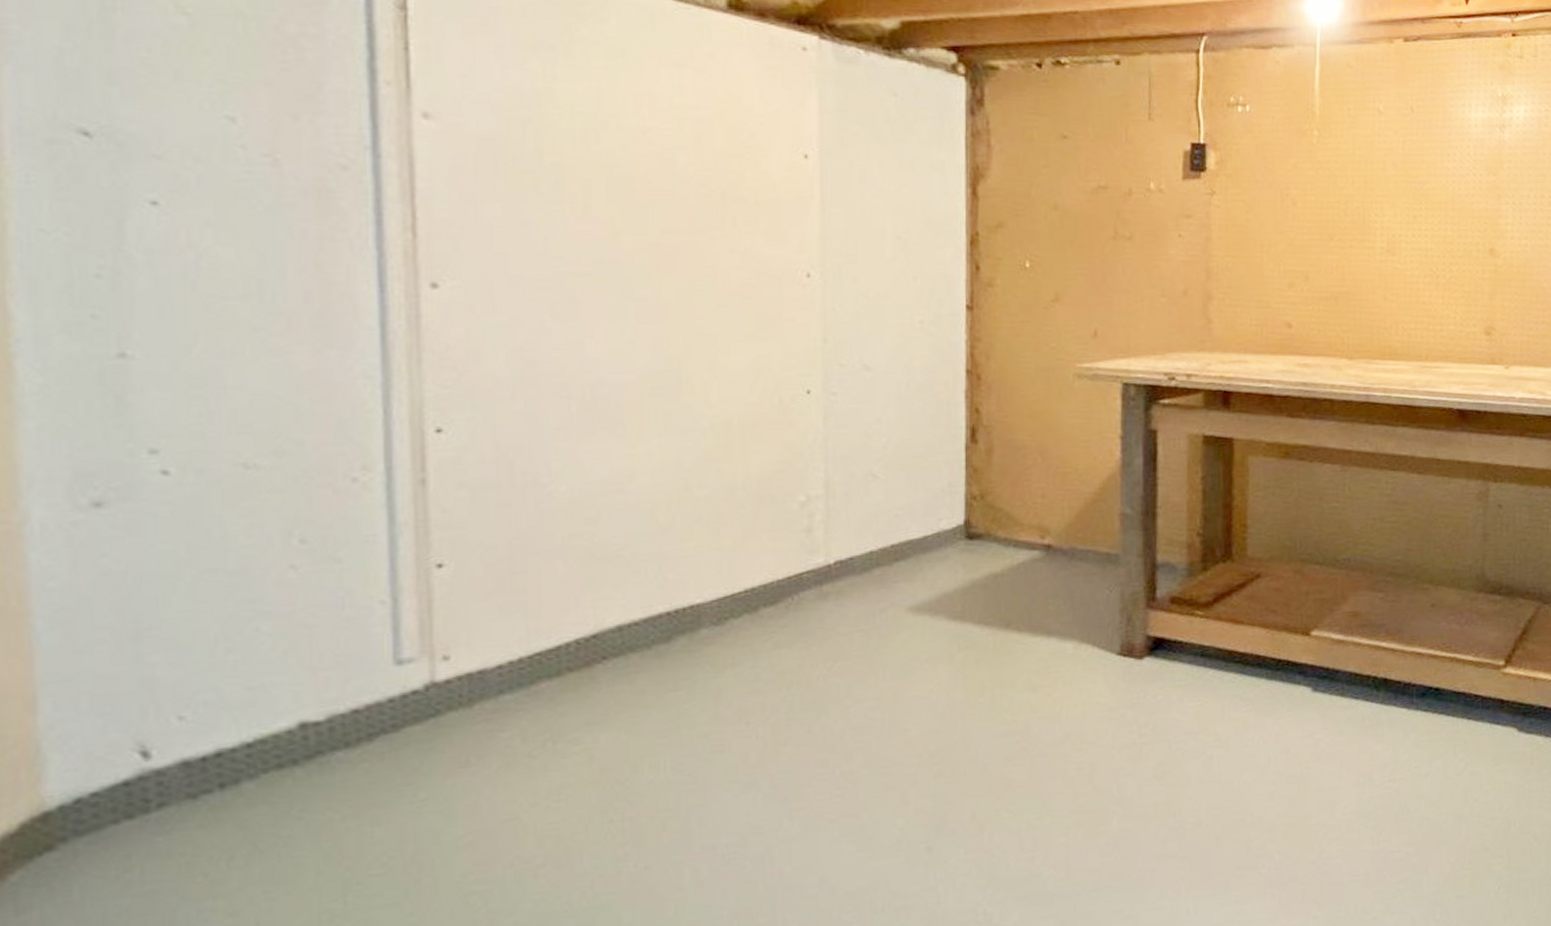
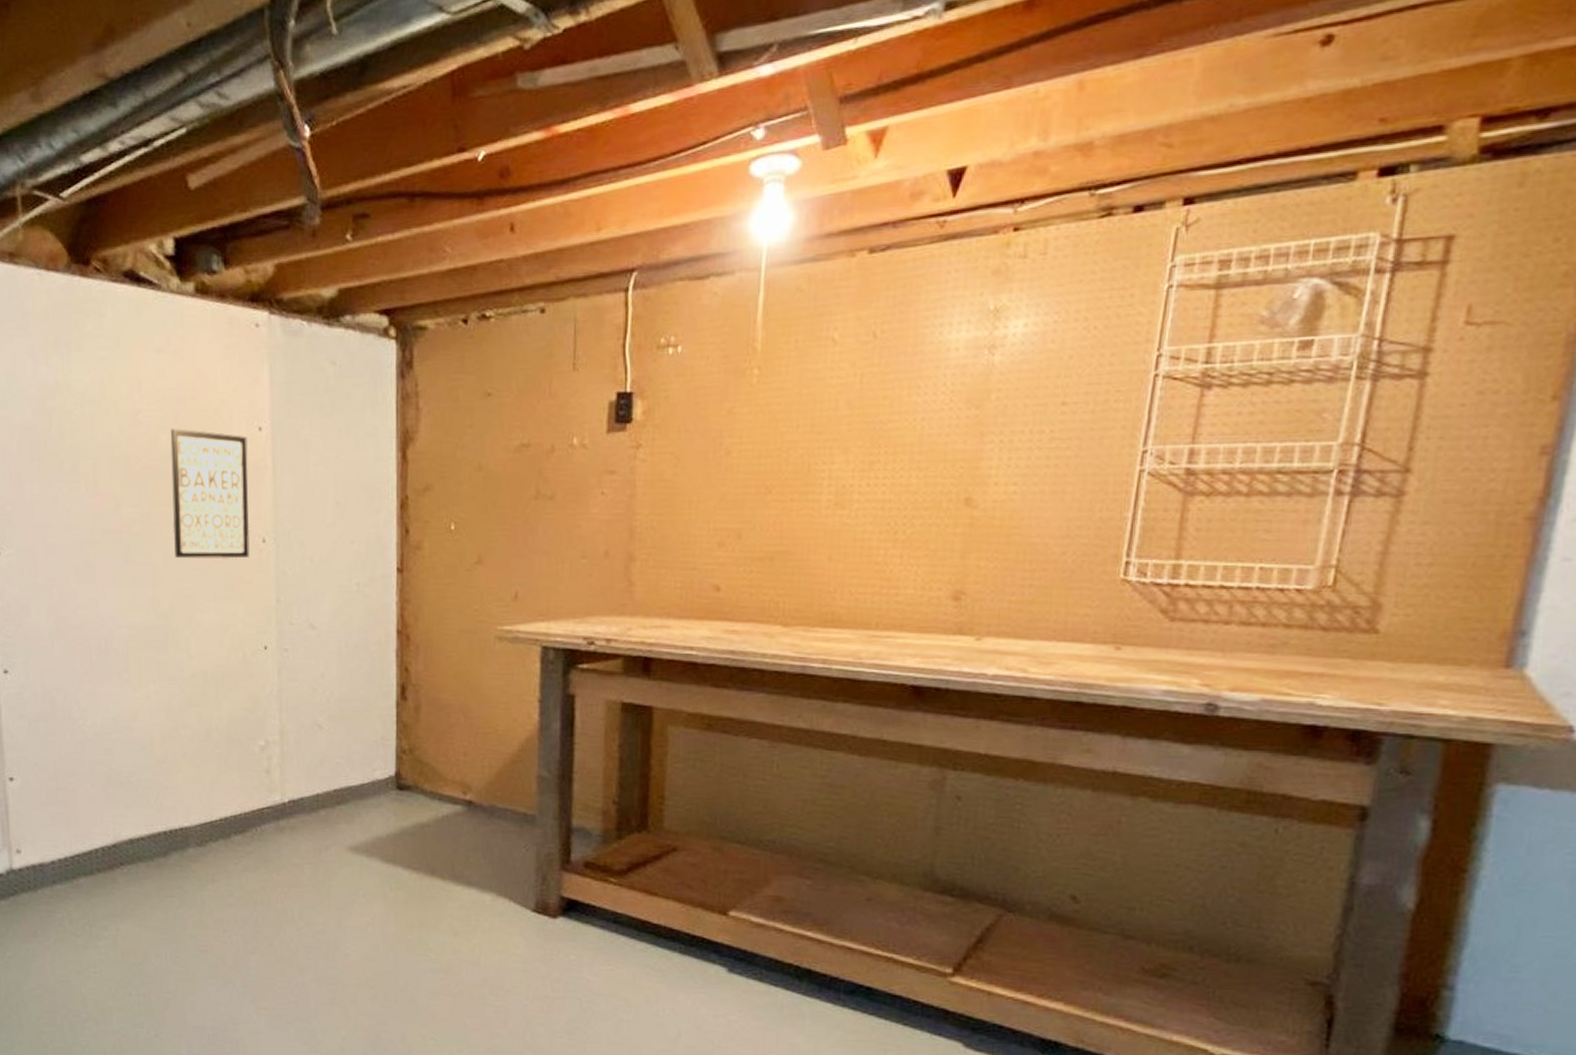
wall art: none [690,149,791,295] -> present [170,428,250,559]

